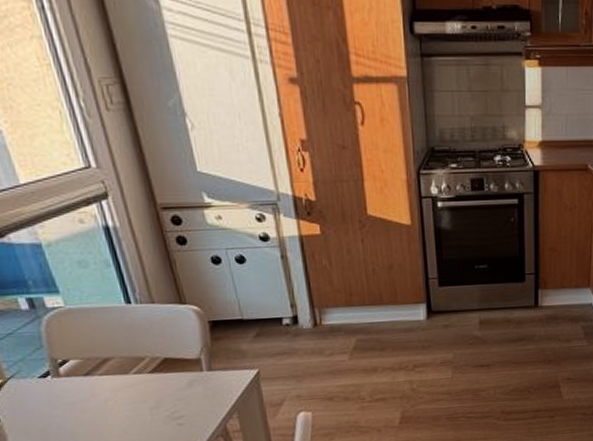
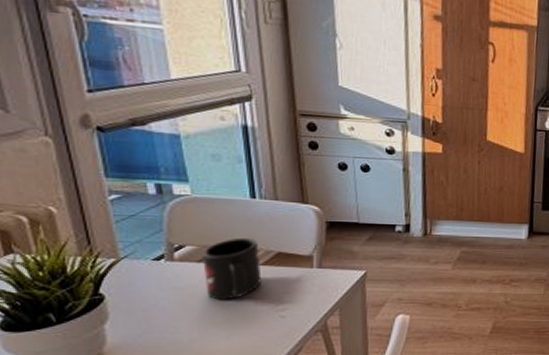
mug: none [88,345,153,413] -> present [203,237,262,300]

